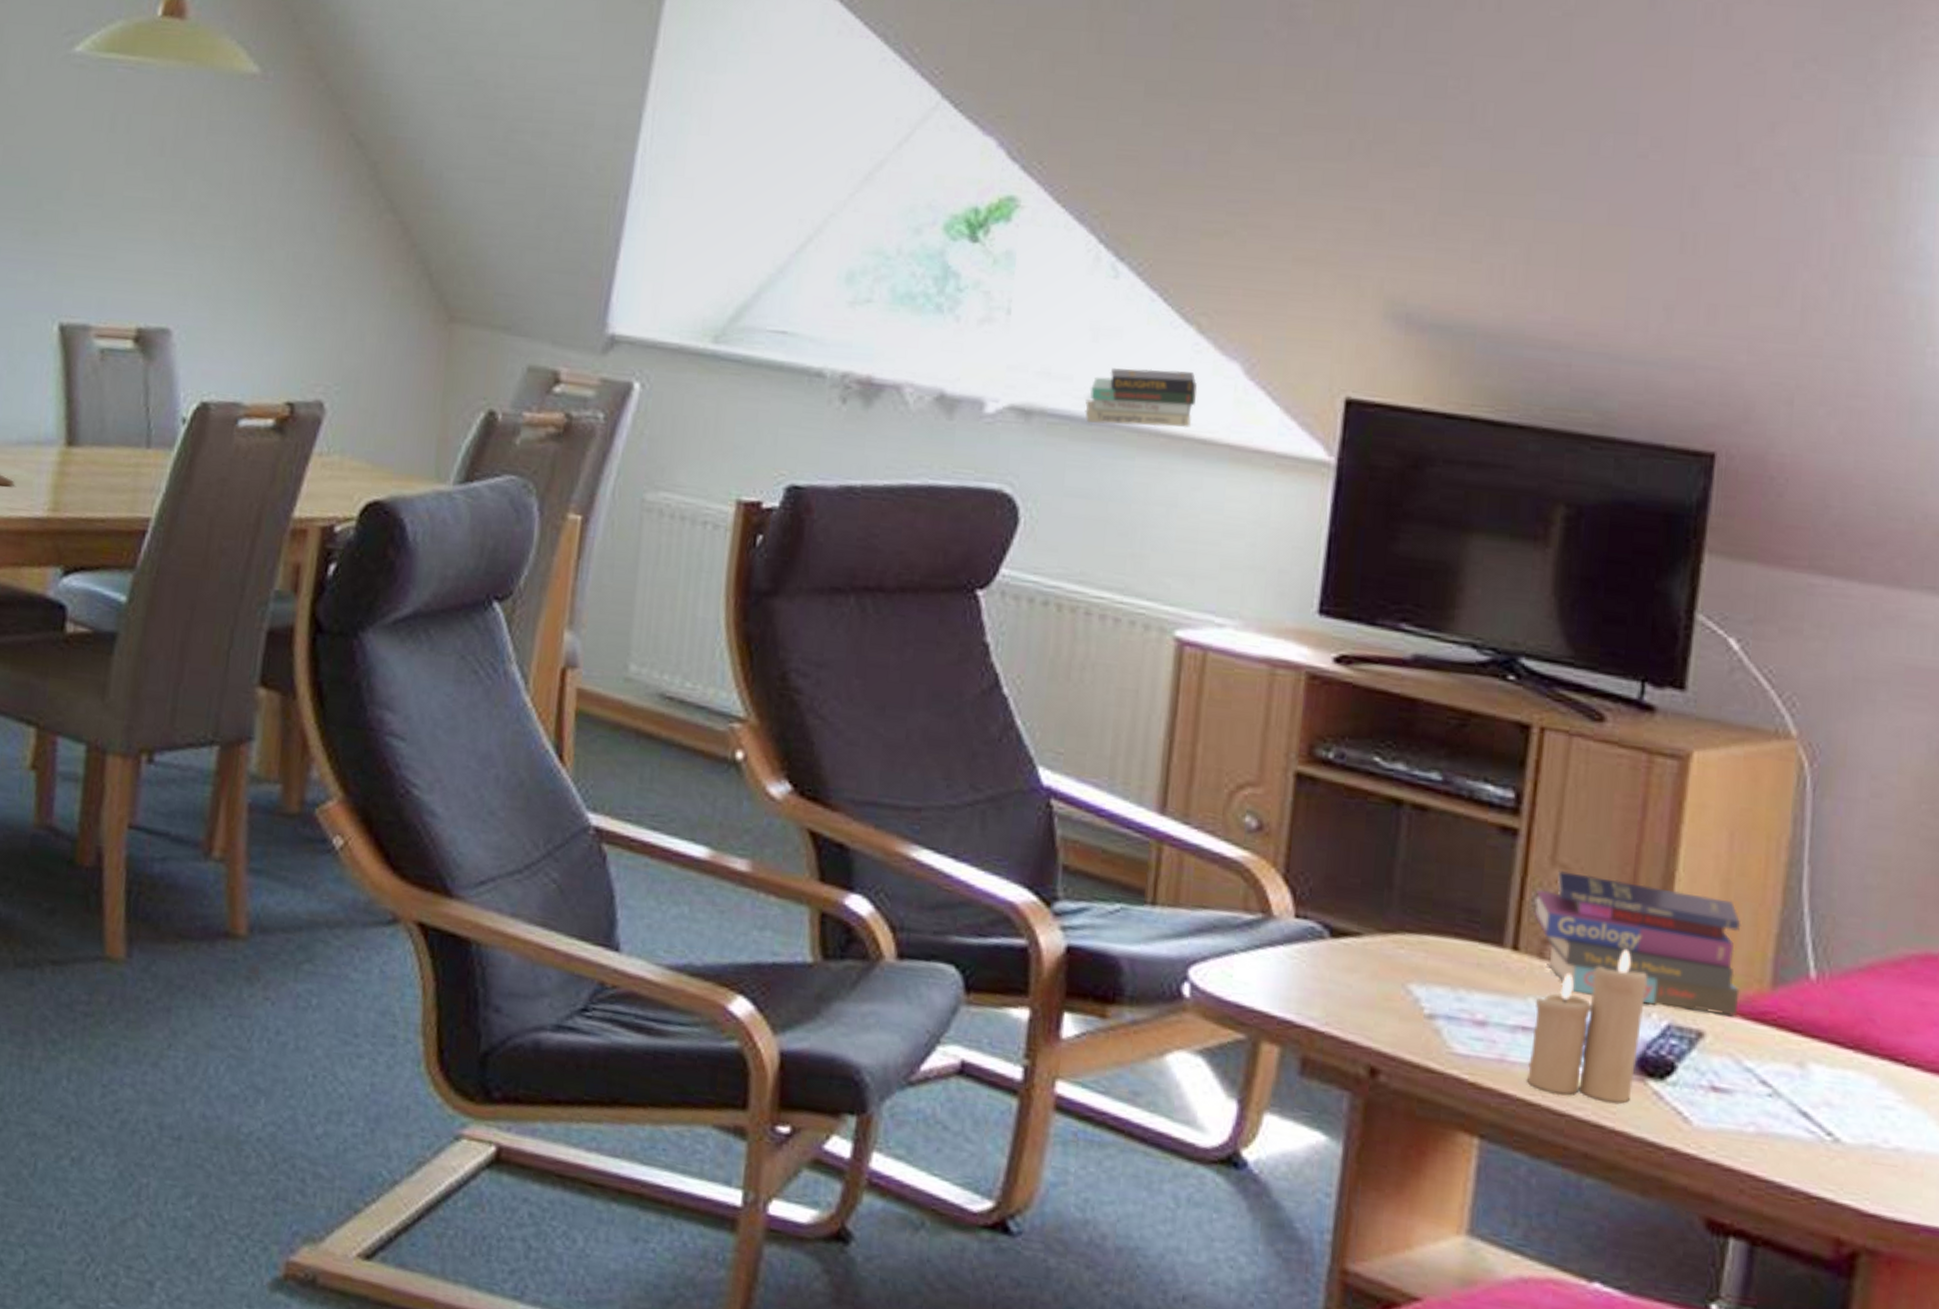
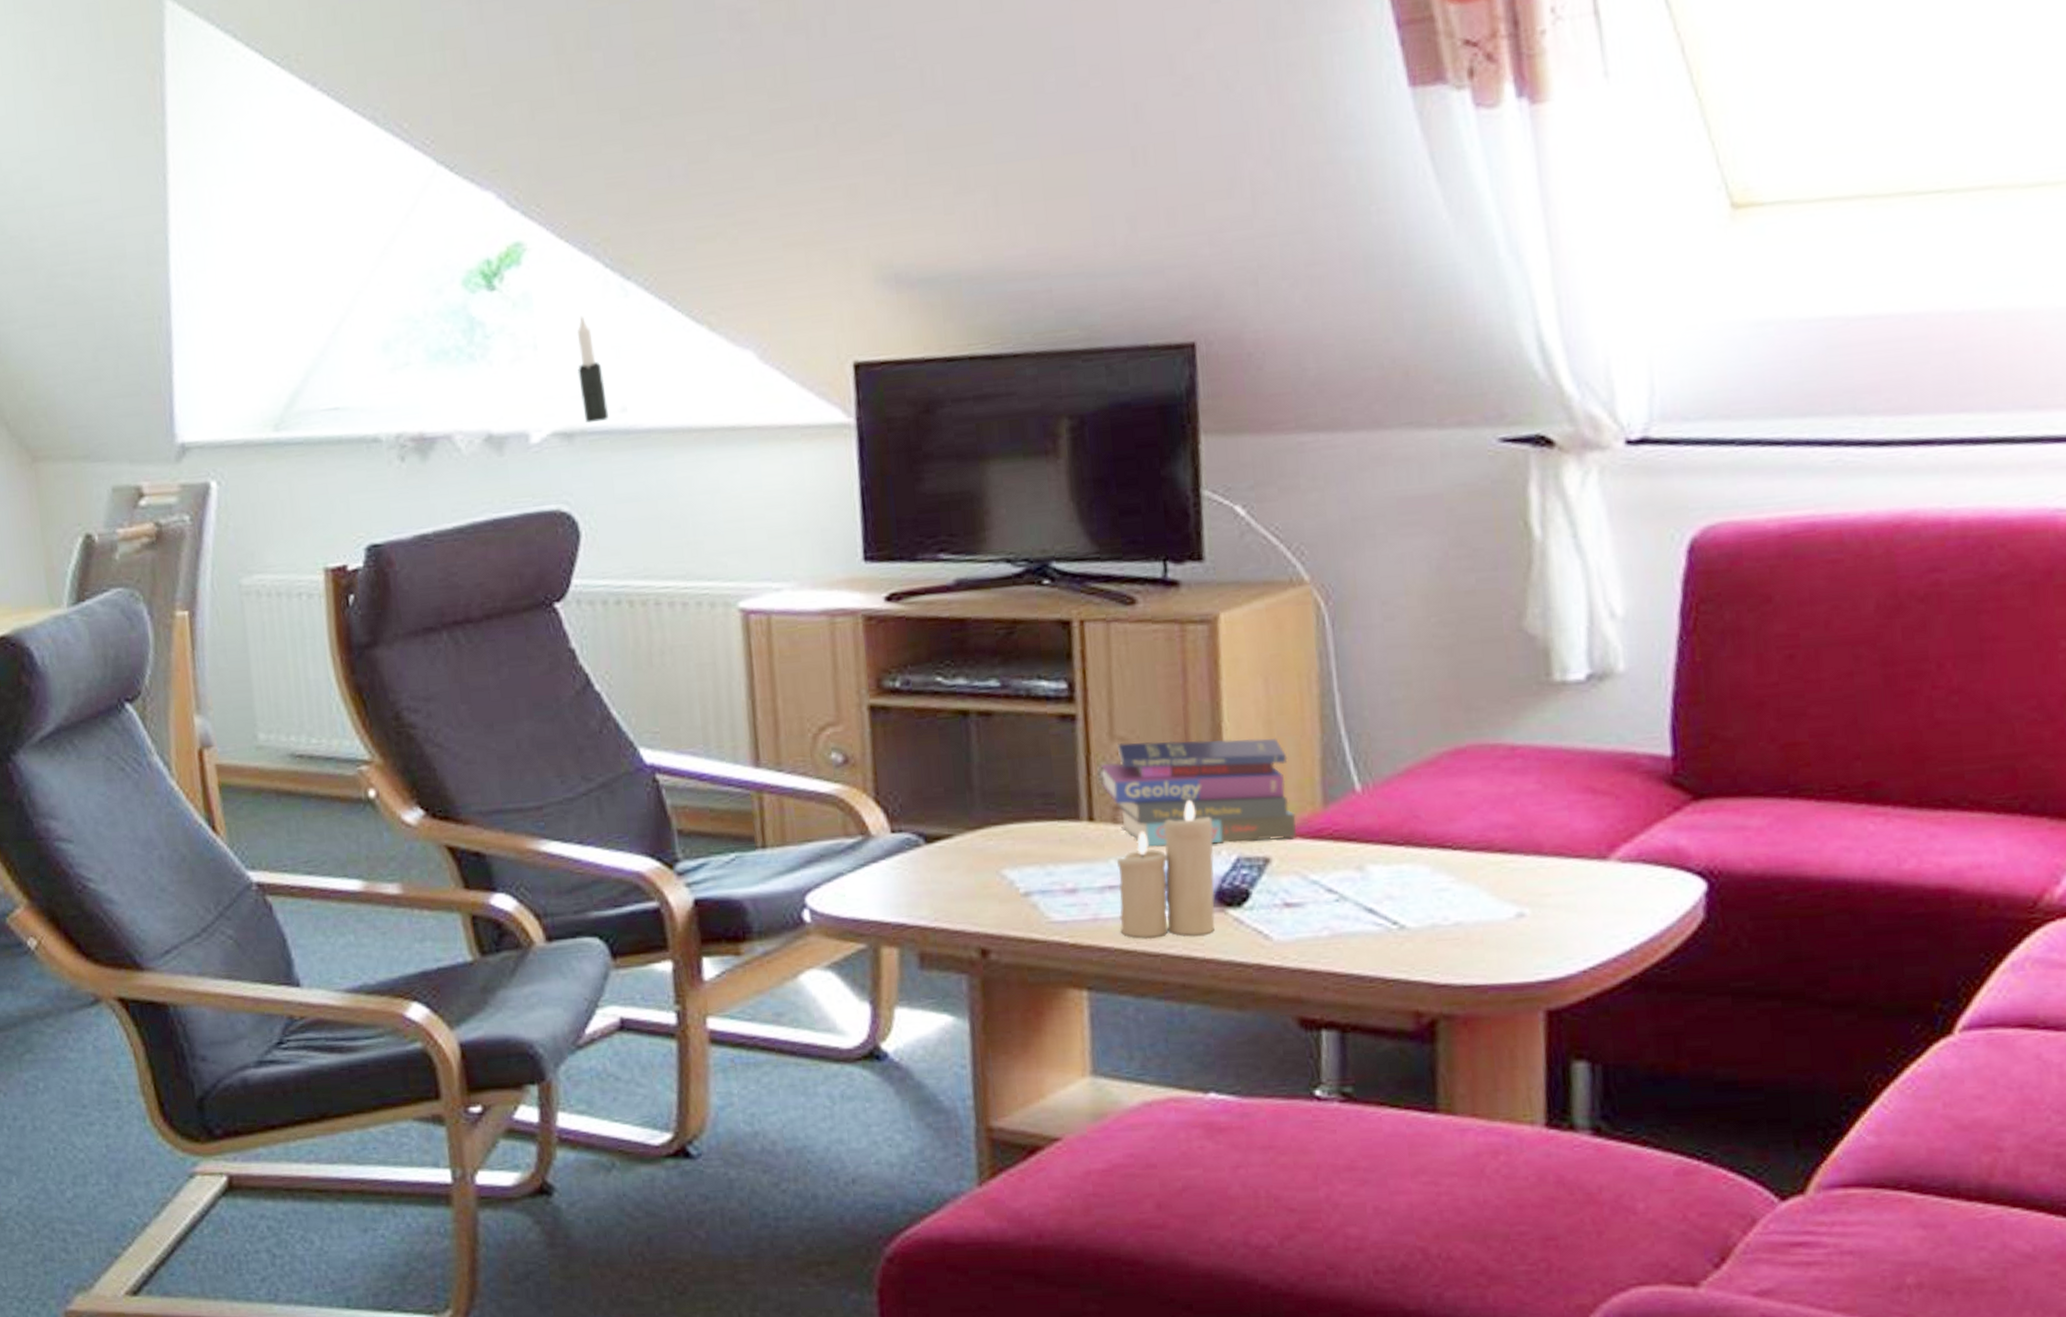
candle: none [1046,288,1076,405] -> present [576,316,609,424]
books: present [1085,368,1198,428] -> none [620,368,720,432]

